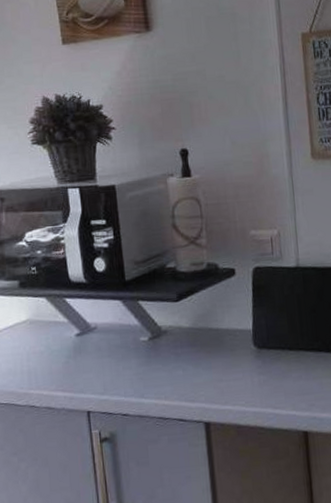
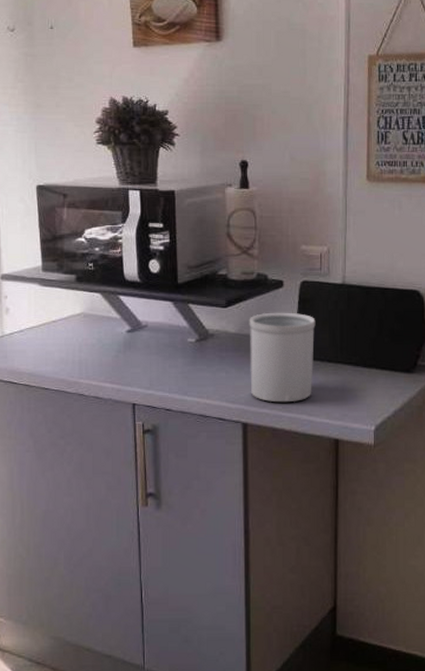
utensil holder: none [202,301,275,398] -> present [249,312,316,403]

